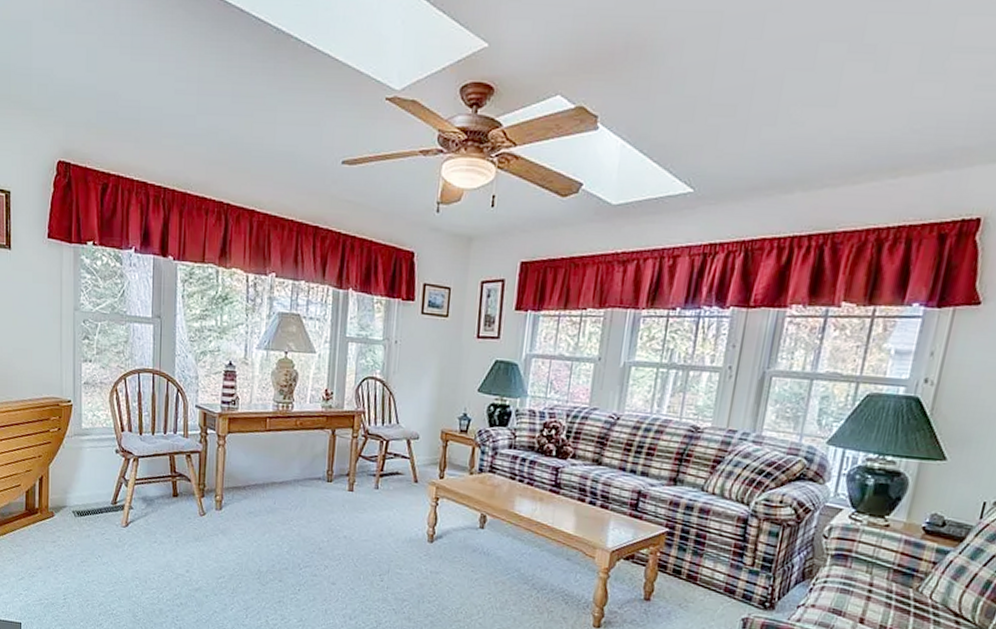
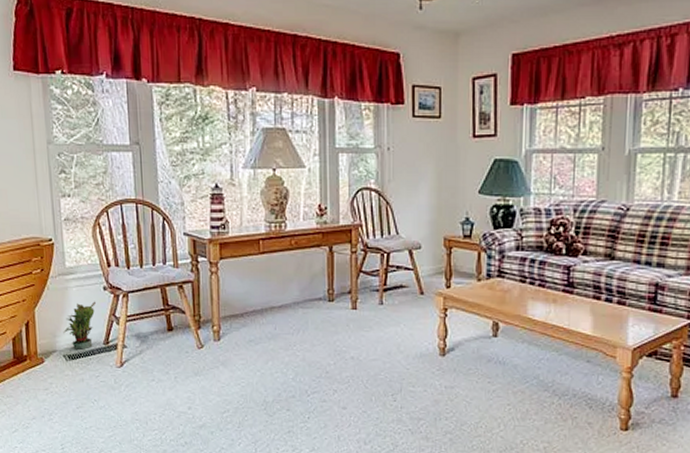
potted plant: none [74,462,107,508] -> present [63,301,95,350]

